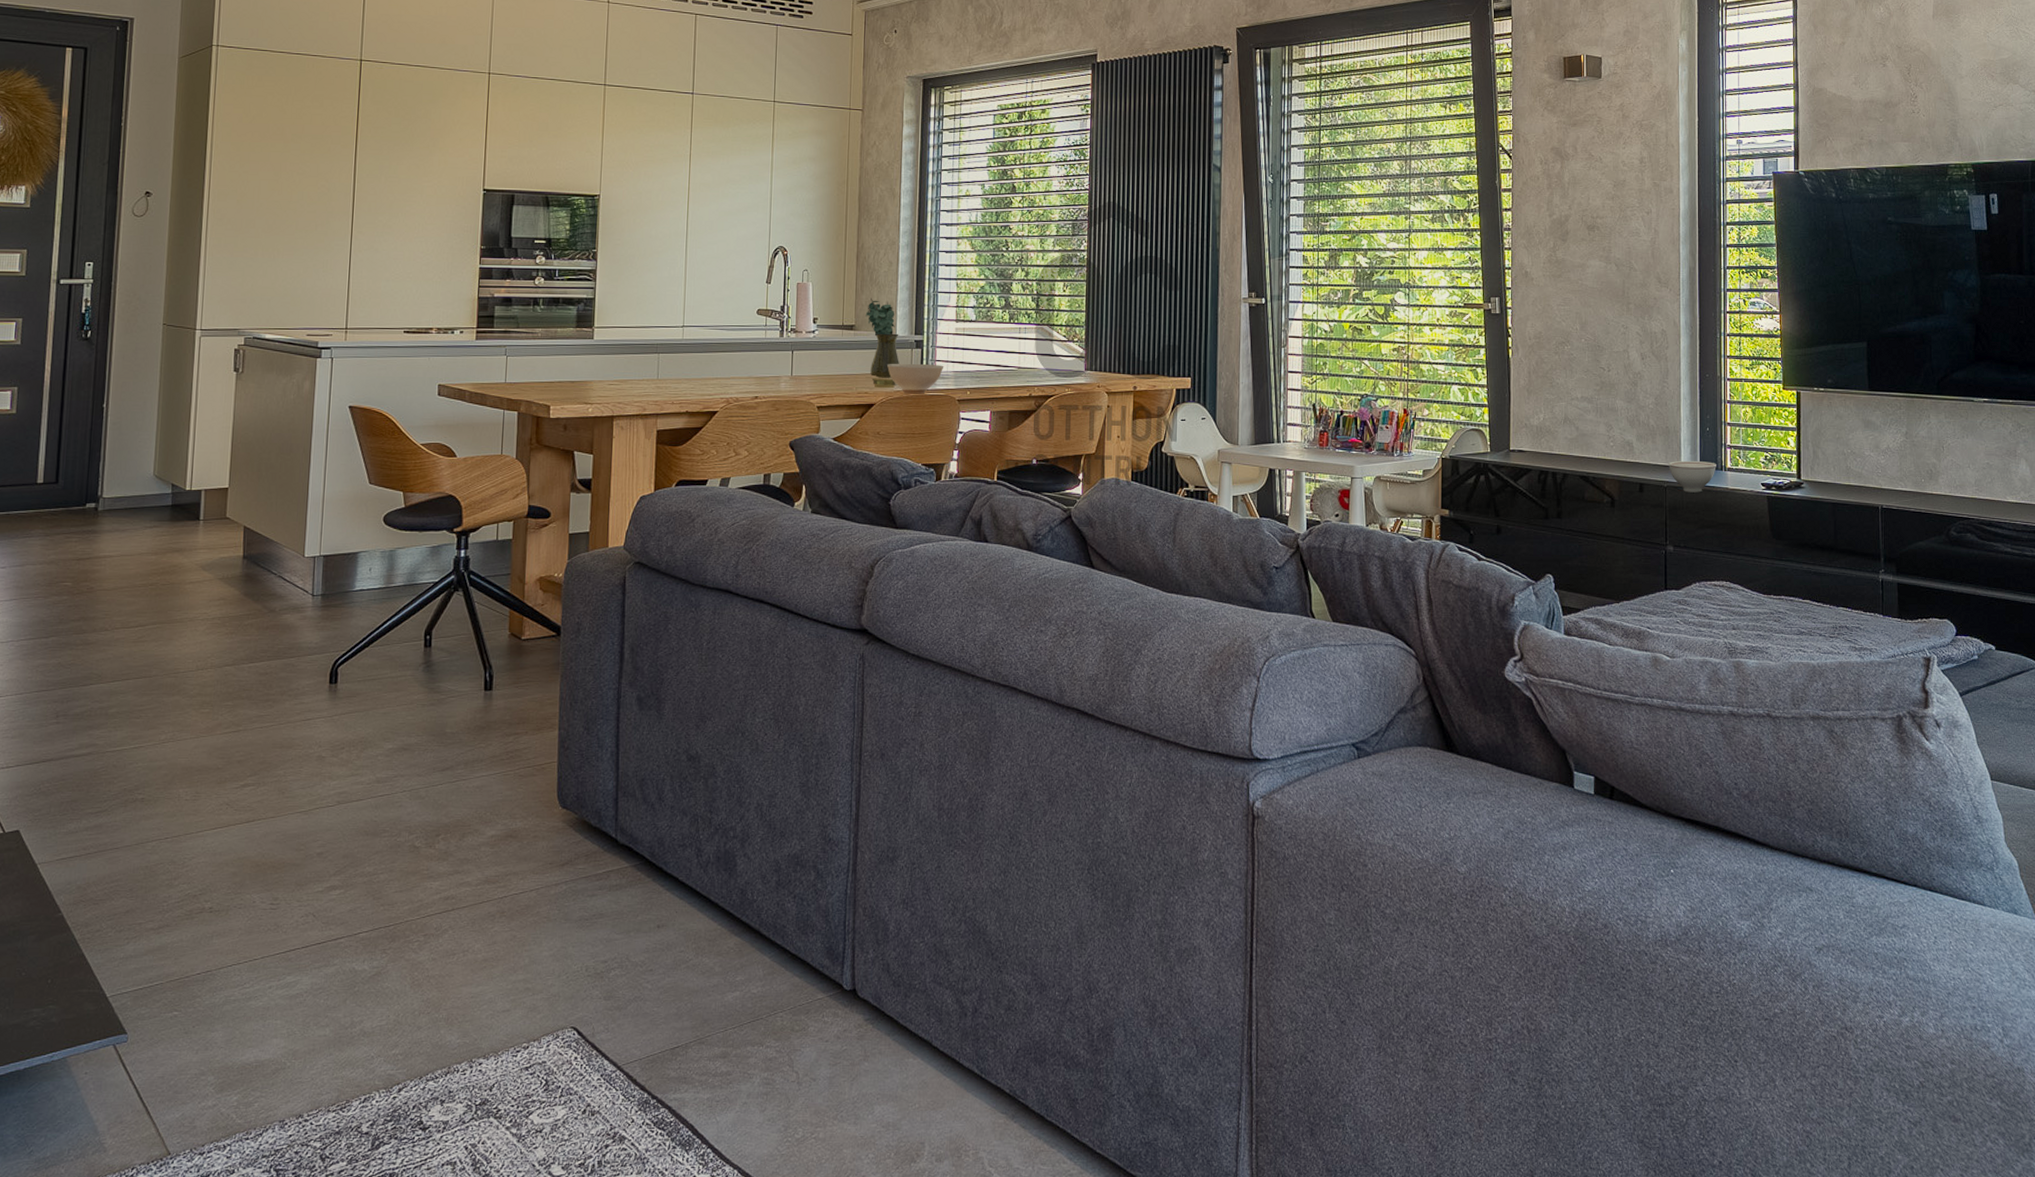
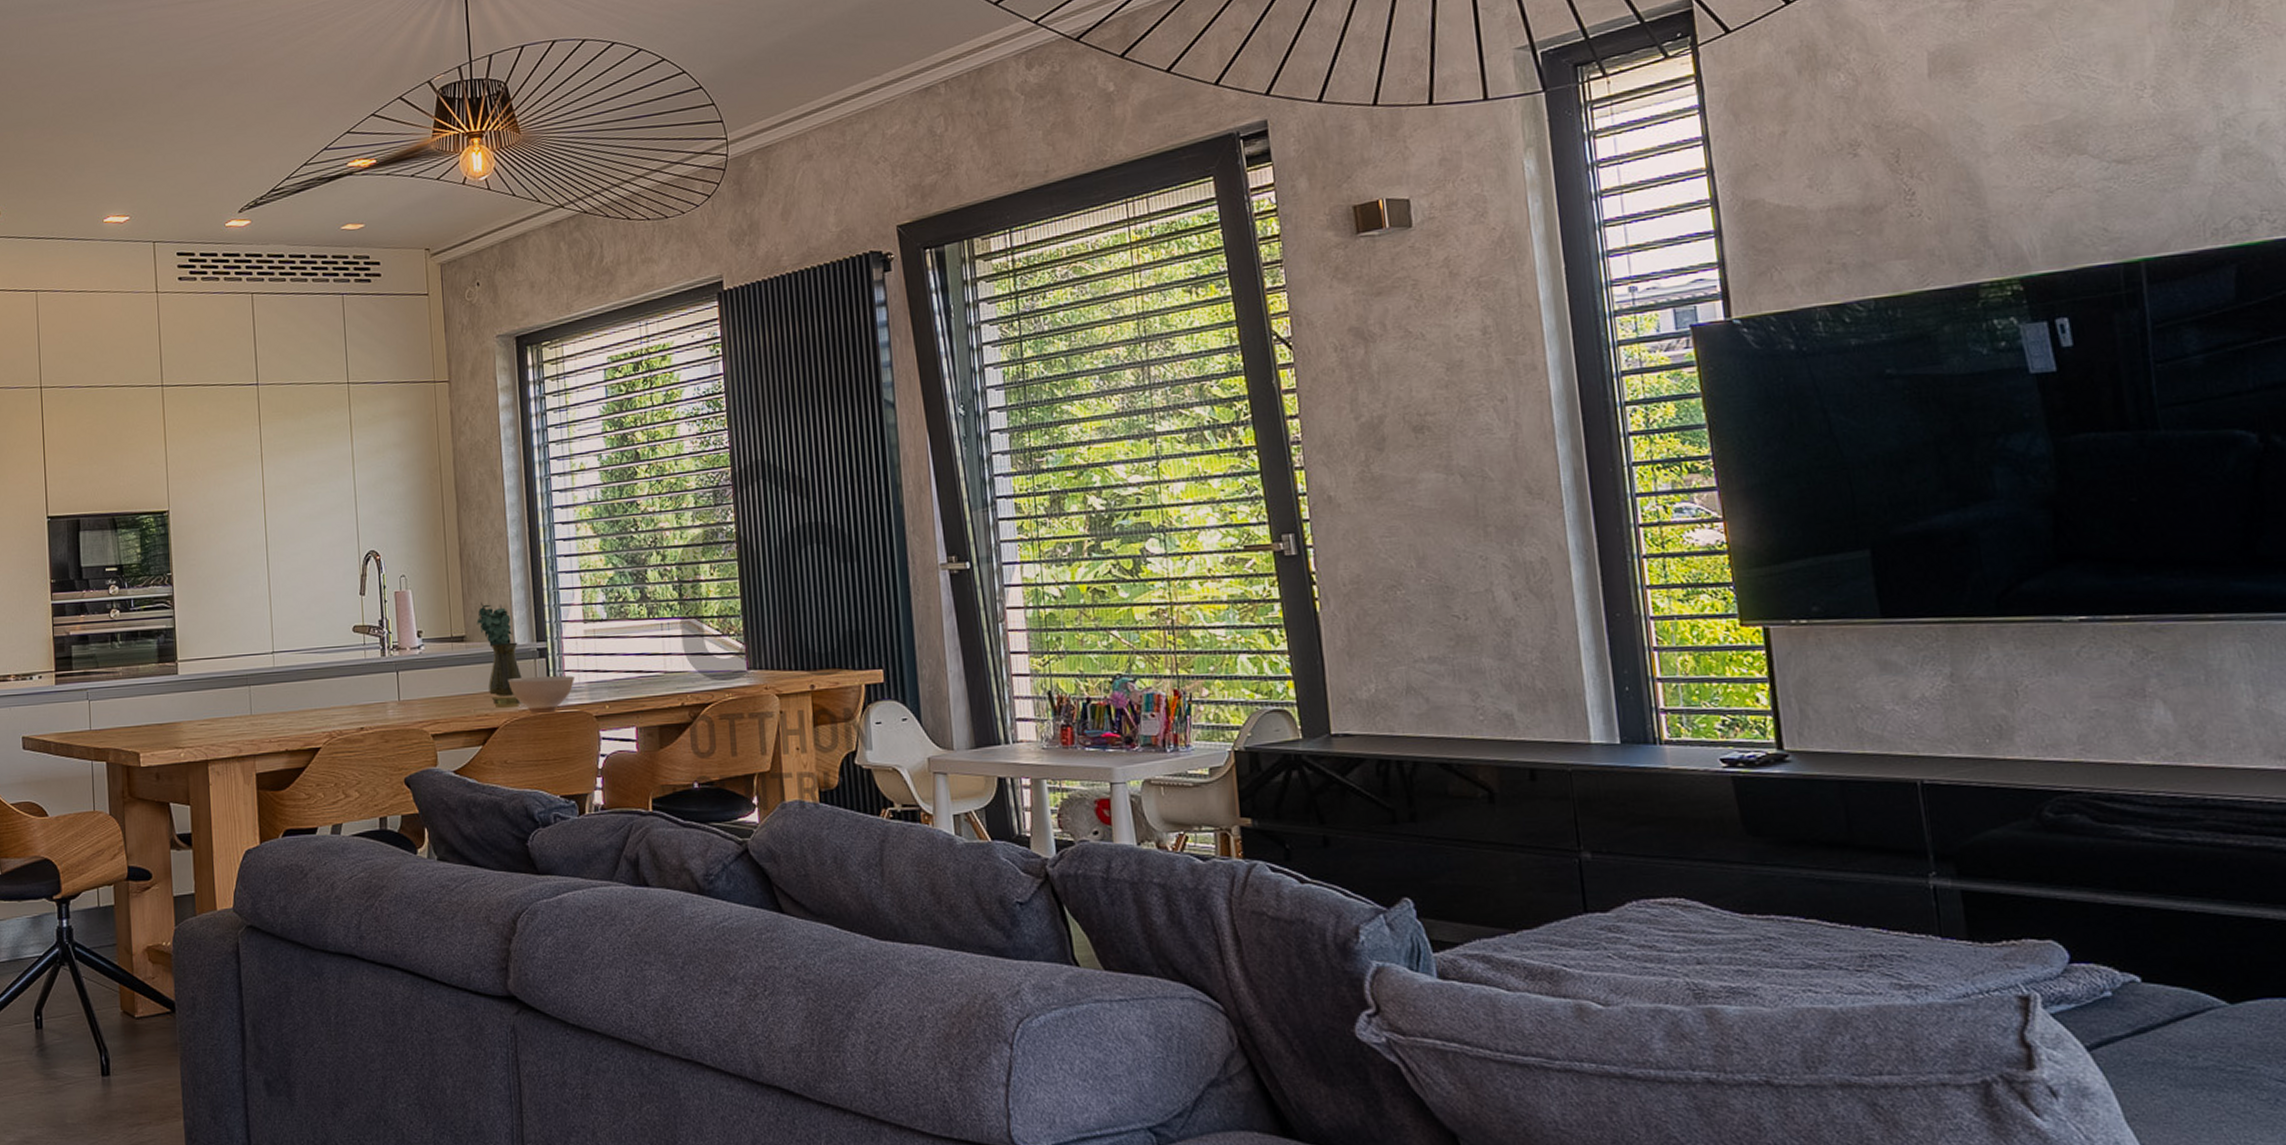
bowl: present [1668,460,1716,493] -> none [1571,732,1647,778]

